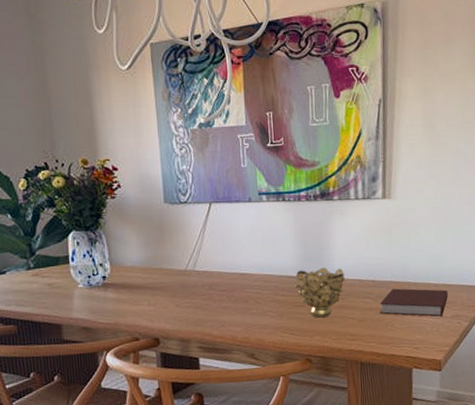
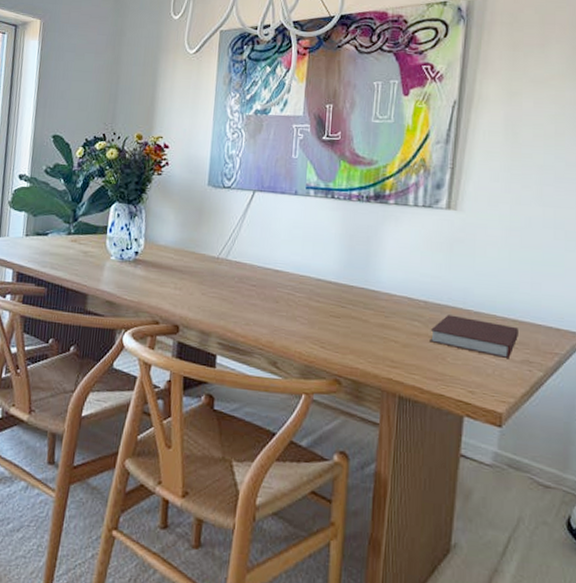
decorative bowl: present [295,267,346,318] -> none [332,276,393,335]

